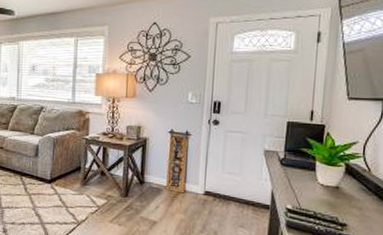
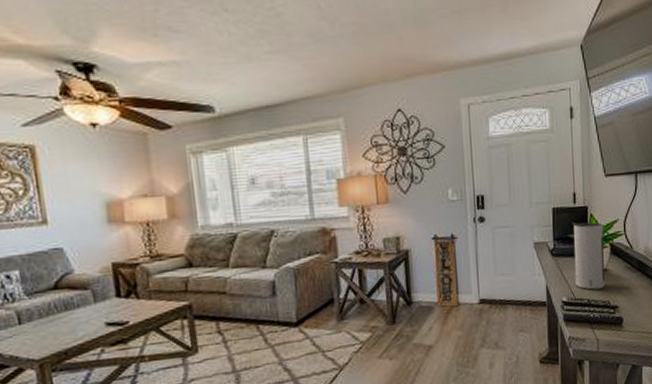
speaker: none [302,140,340,204] -> present [573,222,605,290]

